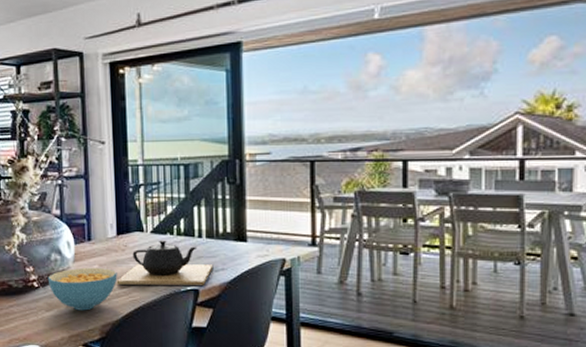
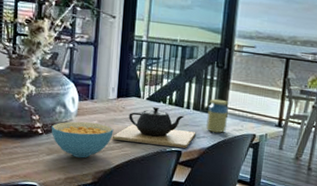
jar: none [224,221,248,263] -> present [206,99,229,133]

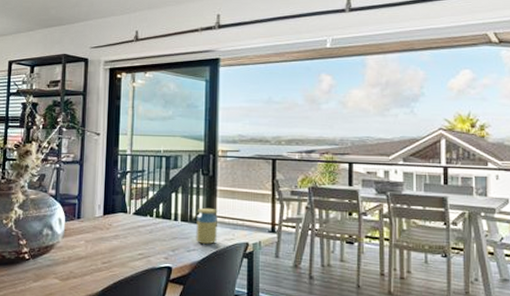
cereal bowl: present [51,121,114,158] -> none [38,243,101,283]
teapot: present [112,106,196,148] -> none [99,221,186,264]

